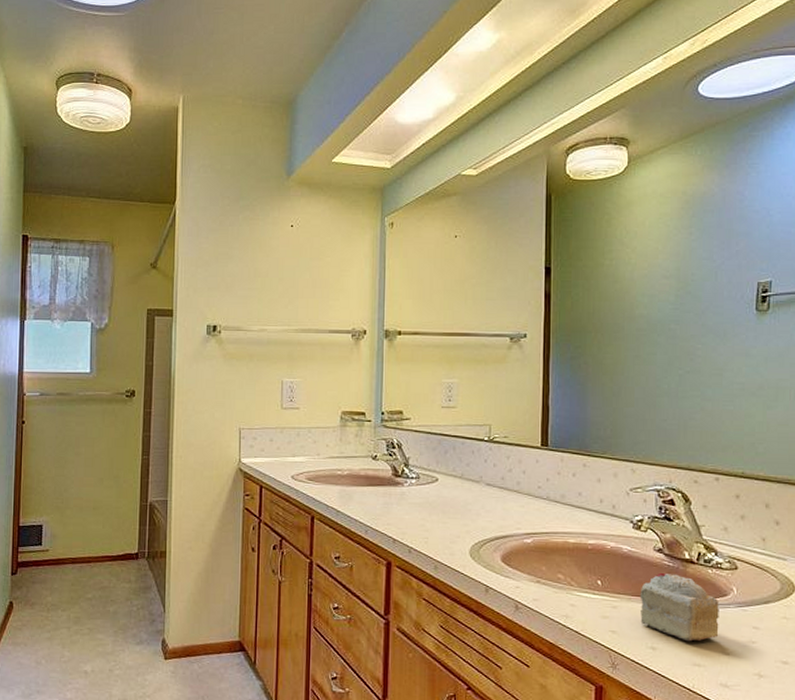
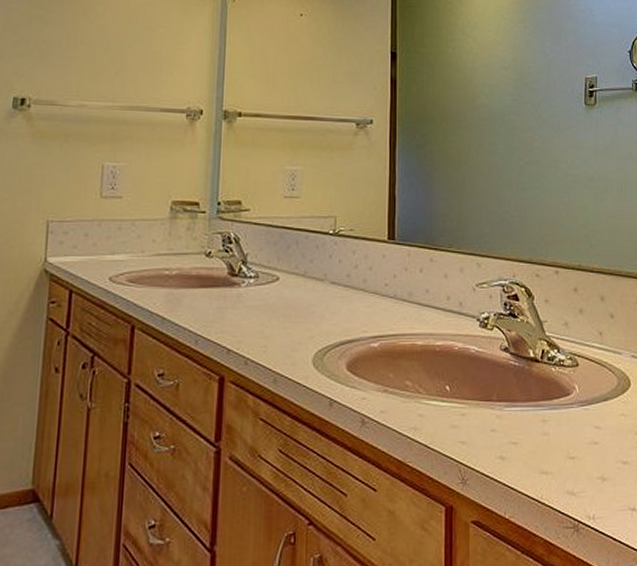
cake slice: present [639,572,719,642] -> none [487,373,564,448]

